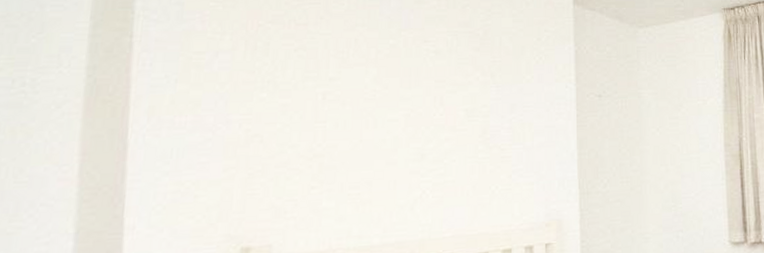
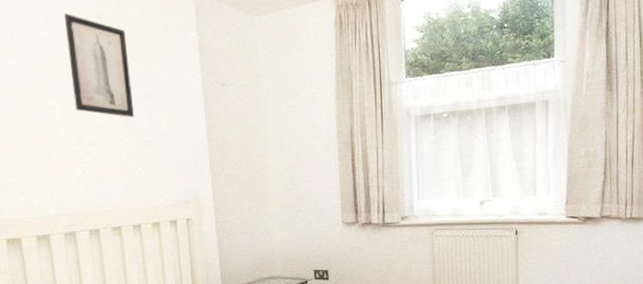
wall art: none [421,22,494,131] -> present [64,14,135,118]

